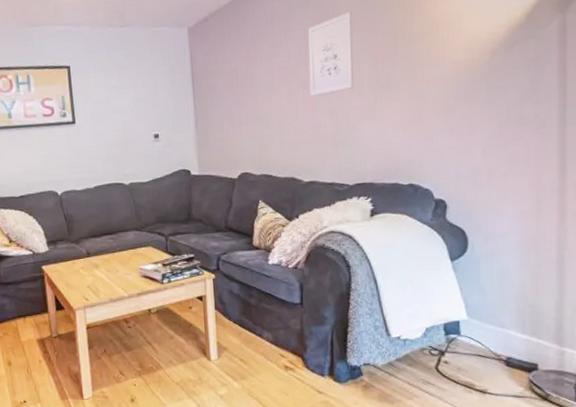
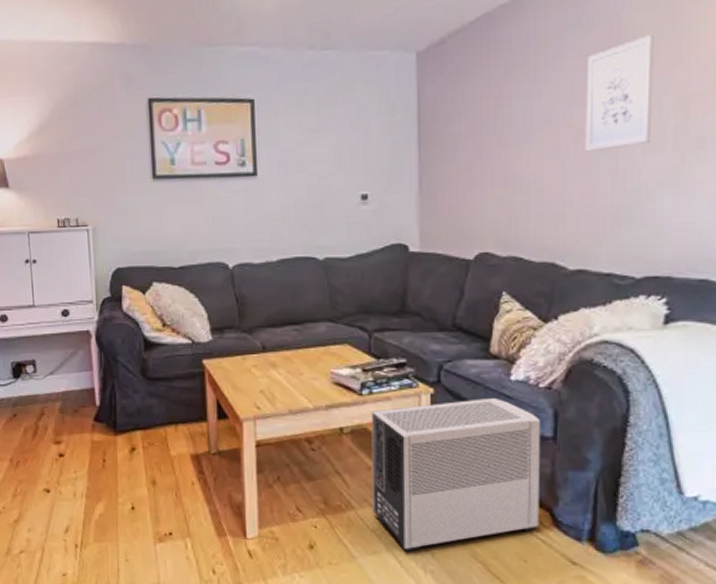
air purifier: none [171,277,295,397] -> present [371,397,541,552]

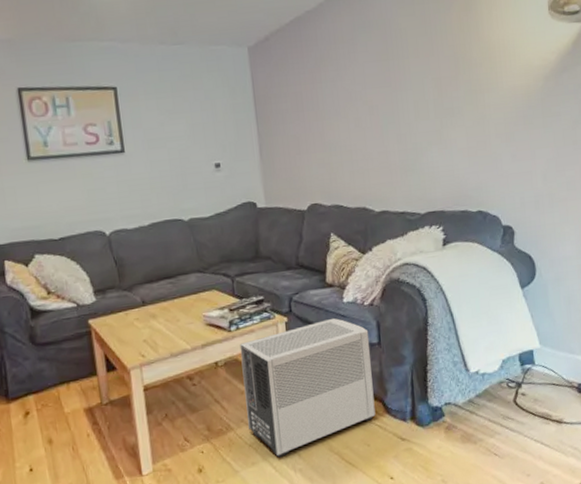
wall art: present [585,35,654,152] -> none [372,35,420,122]

